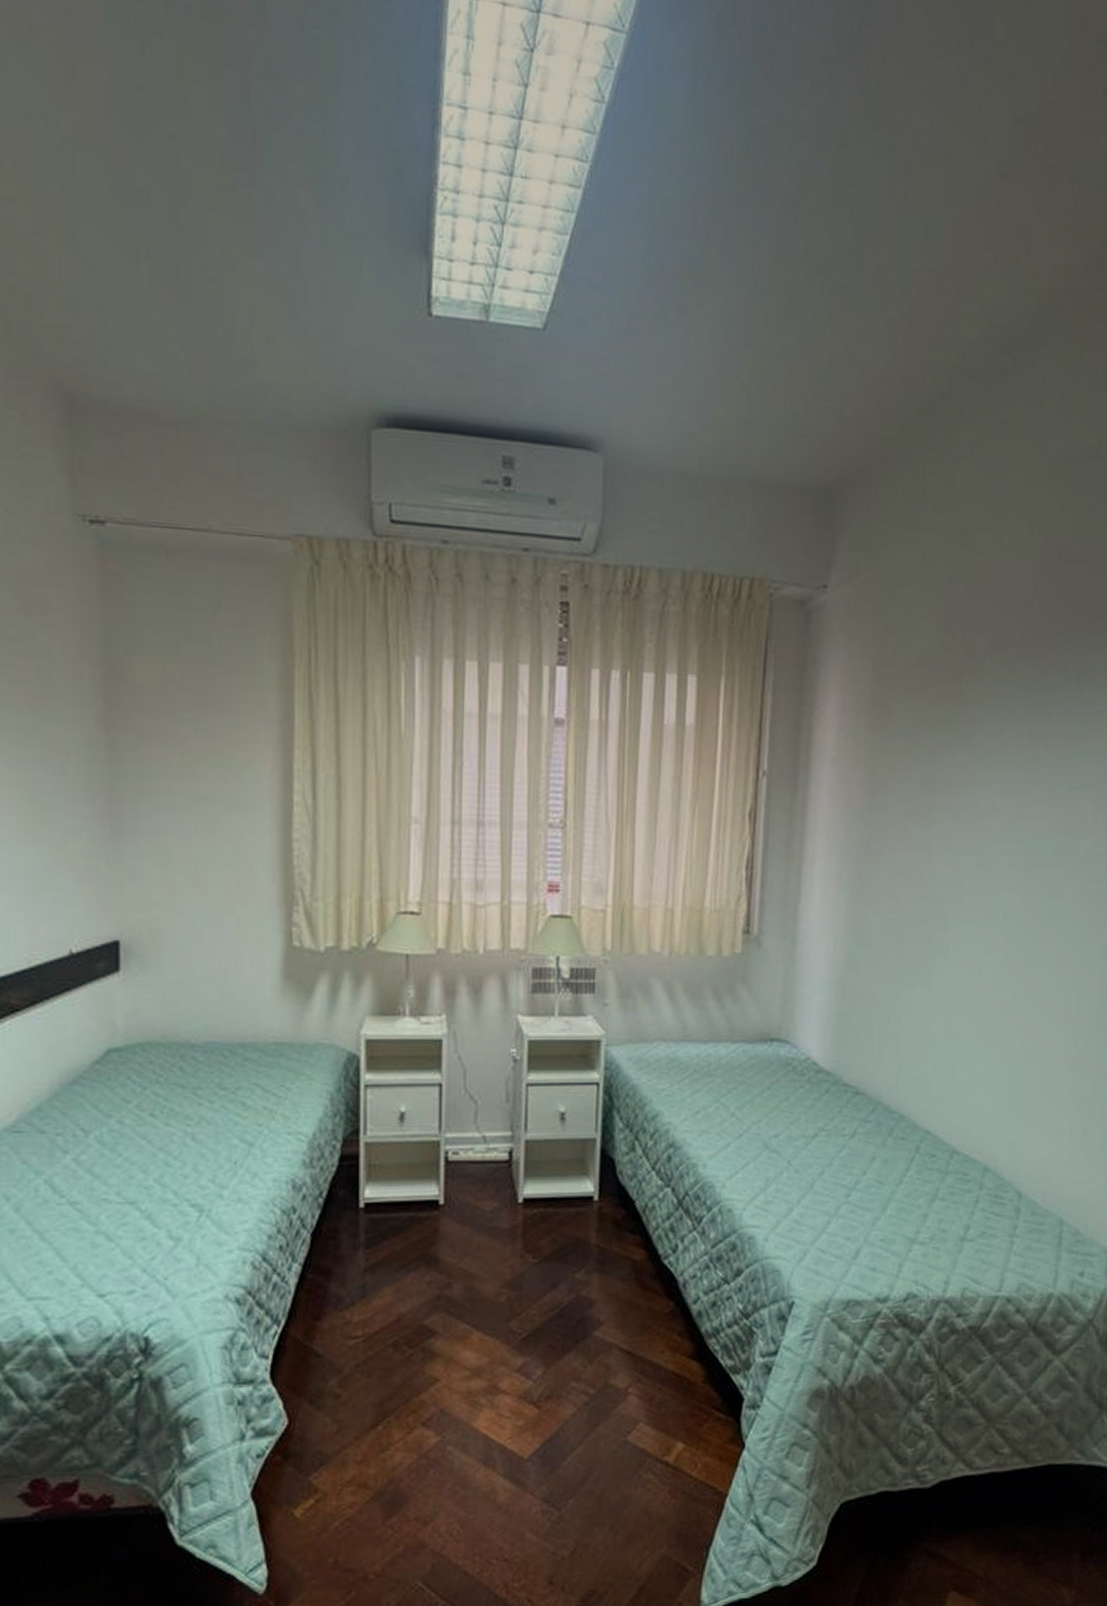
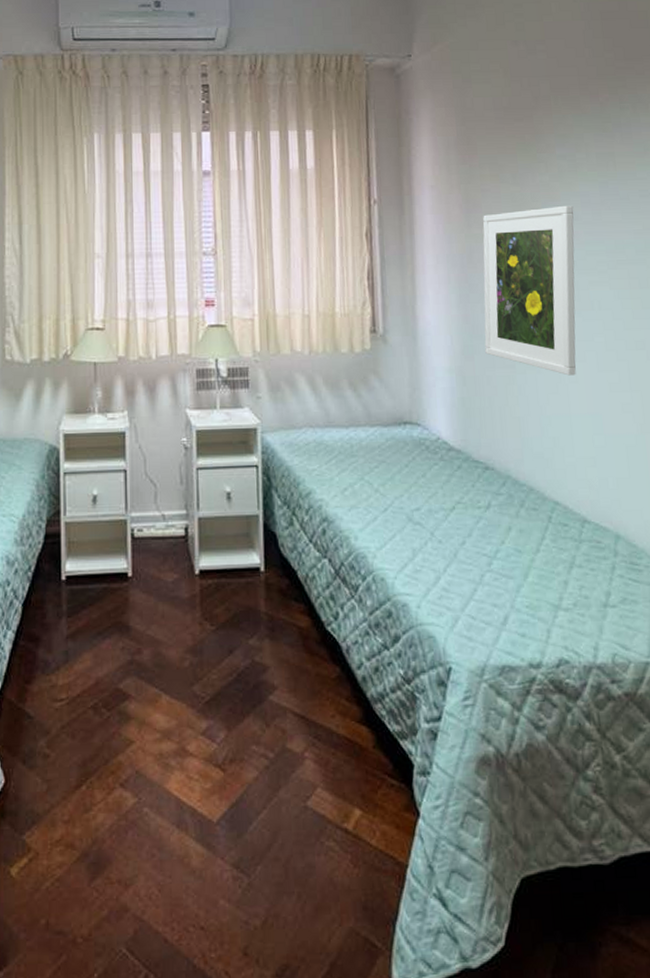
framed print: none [871,793,993,993] -> present [482,205,576,376]

